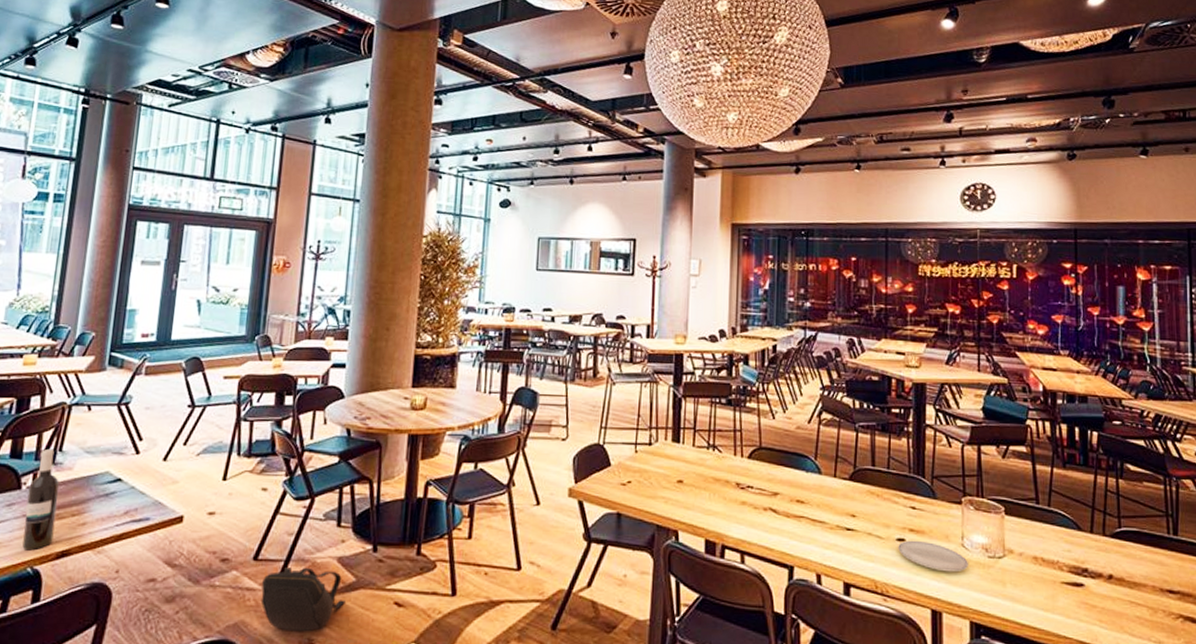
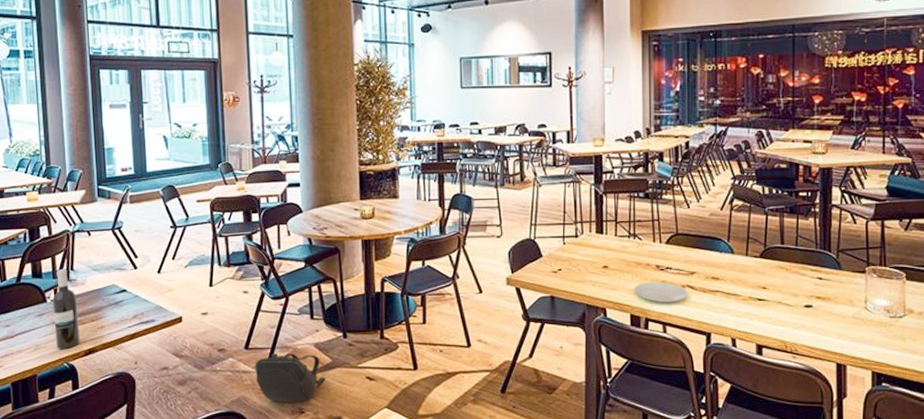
plate: none [710,502,770,527] -> present [634,282,688,302]
plate: present [898,540,969,573] -> none [806,306,872,332]

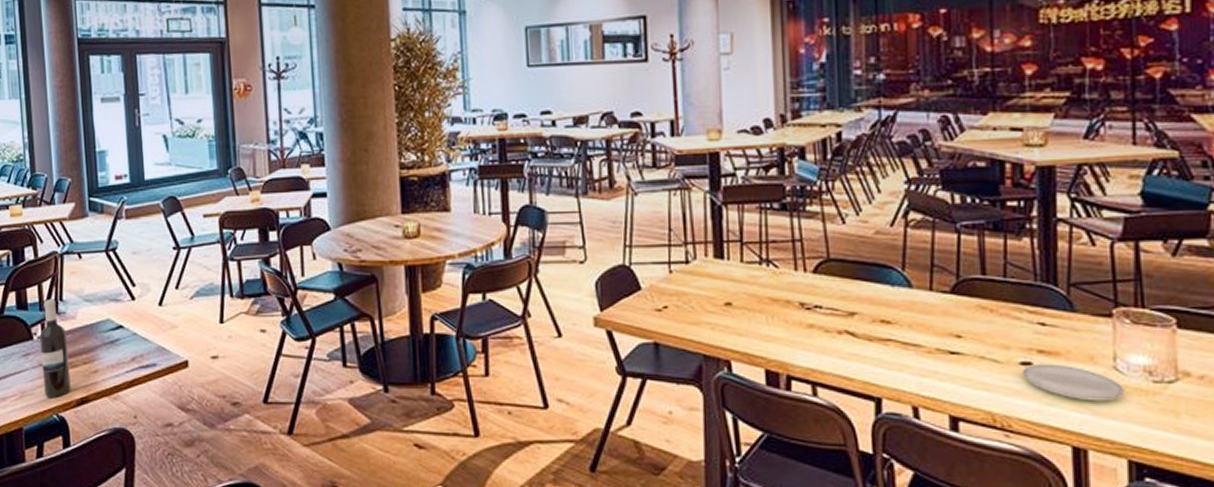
backpack: present [254,353,326,403] -> none [275,410,363,475]
plate: present [634,282,688,302] -> none [769,326,847,354]
plate: none [806,306,872,332] -> present [1022,363,1126,402]

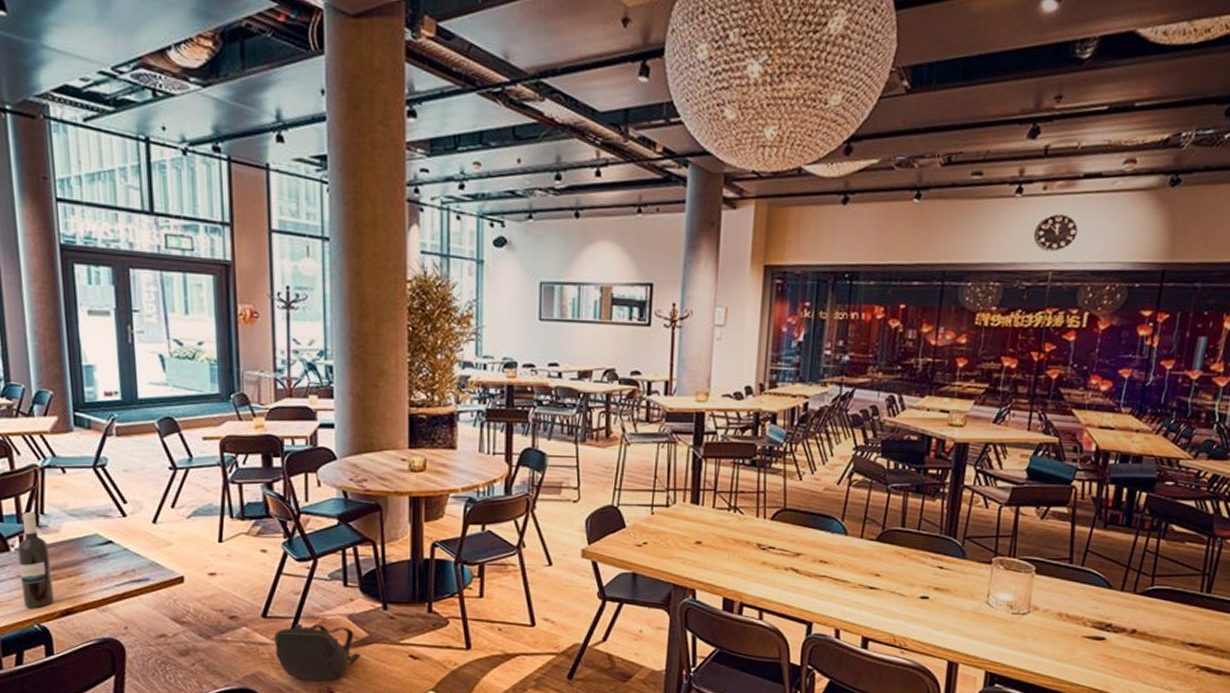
backpack: none [275,410,363,475] -> present [273,624,360,681]
plate: present [1022,363,1126,402] -> none [920,598,992,628]

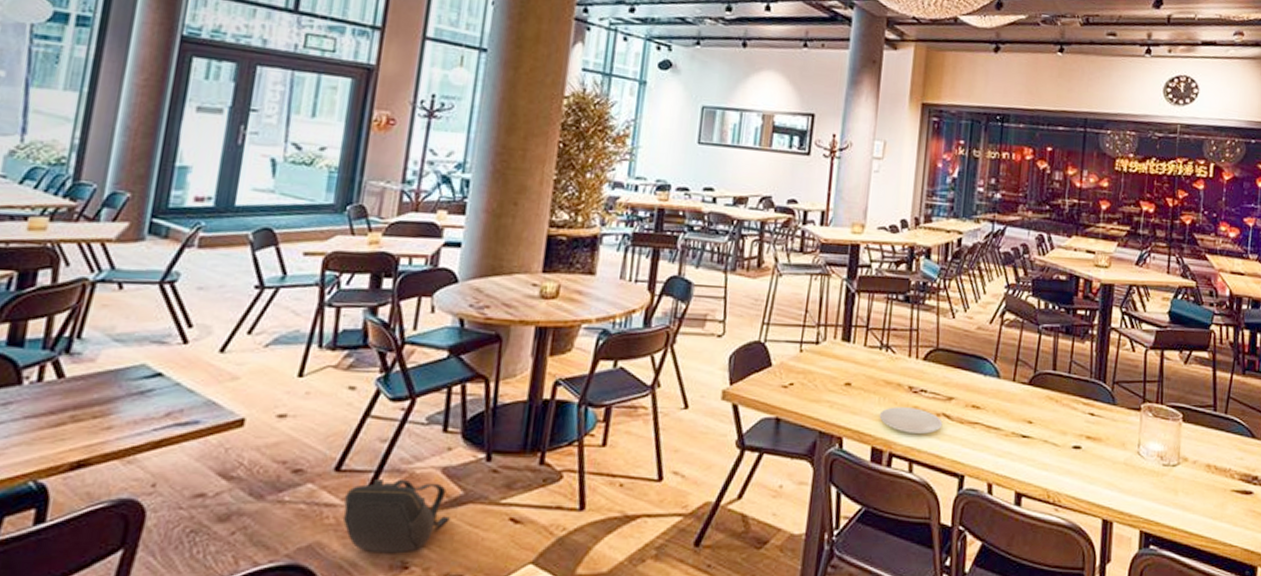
wine bottle: present [17,511,54,609] -> none [22,335,76,460]
plate: none [729,562,791,586] -> present [879,407,943,434]

